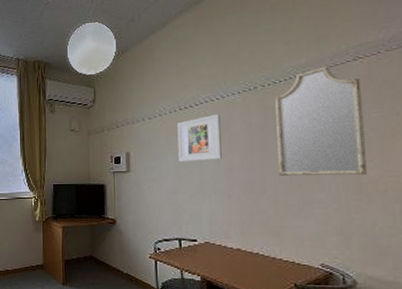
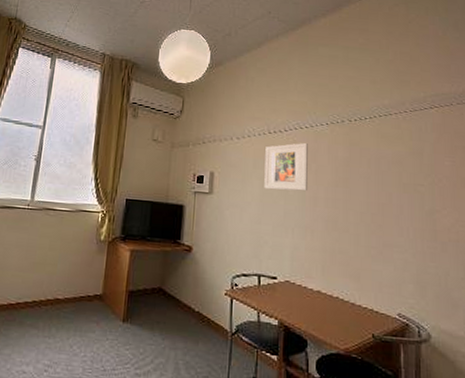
home mirror: present [274,66,367,176] -> none [359,110,441,223]

